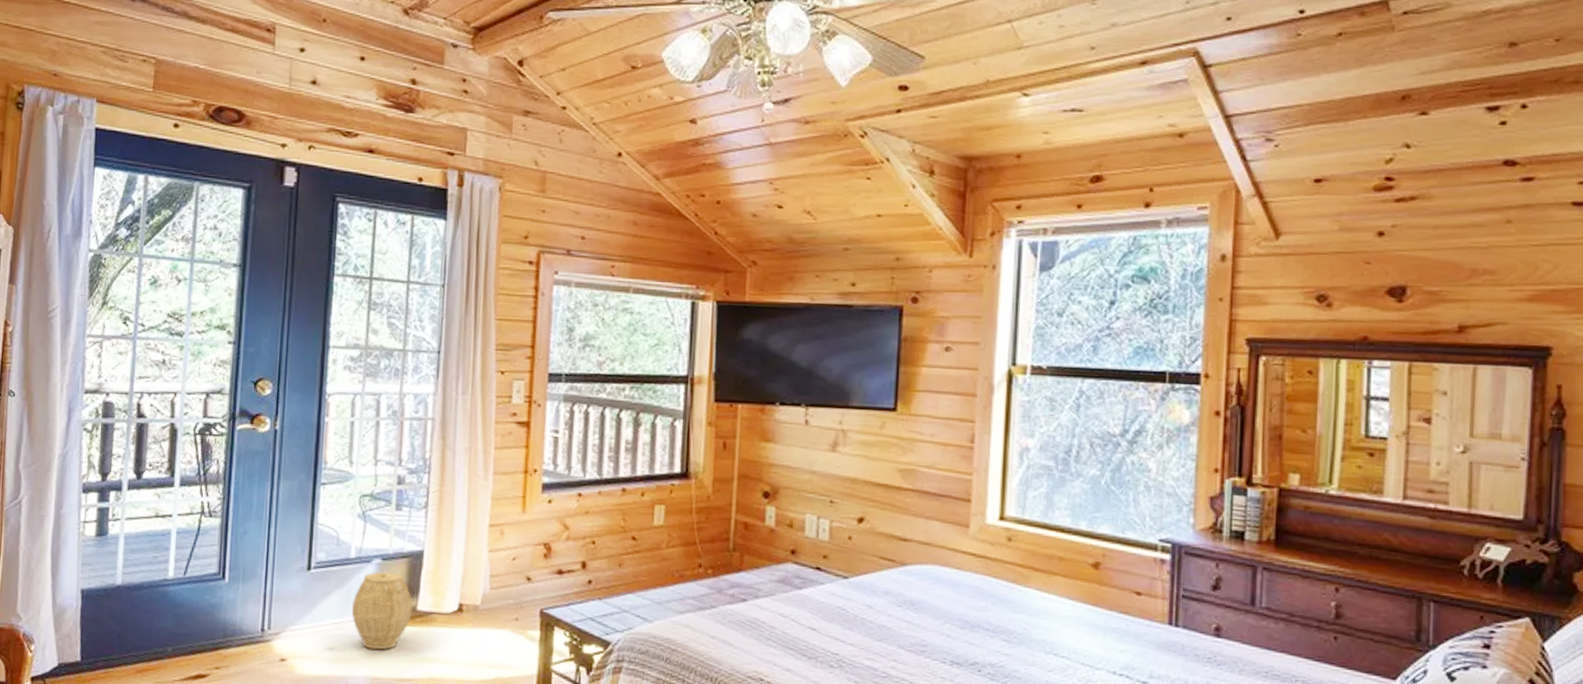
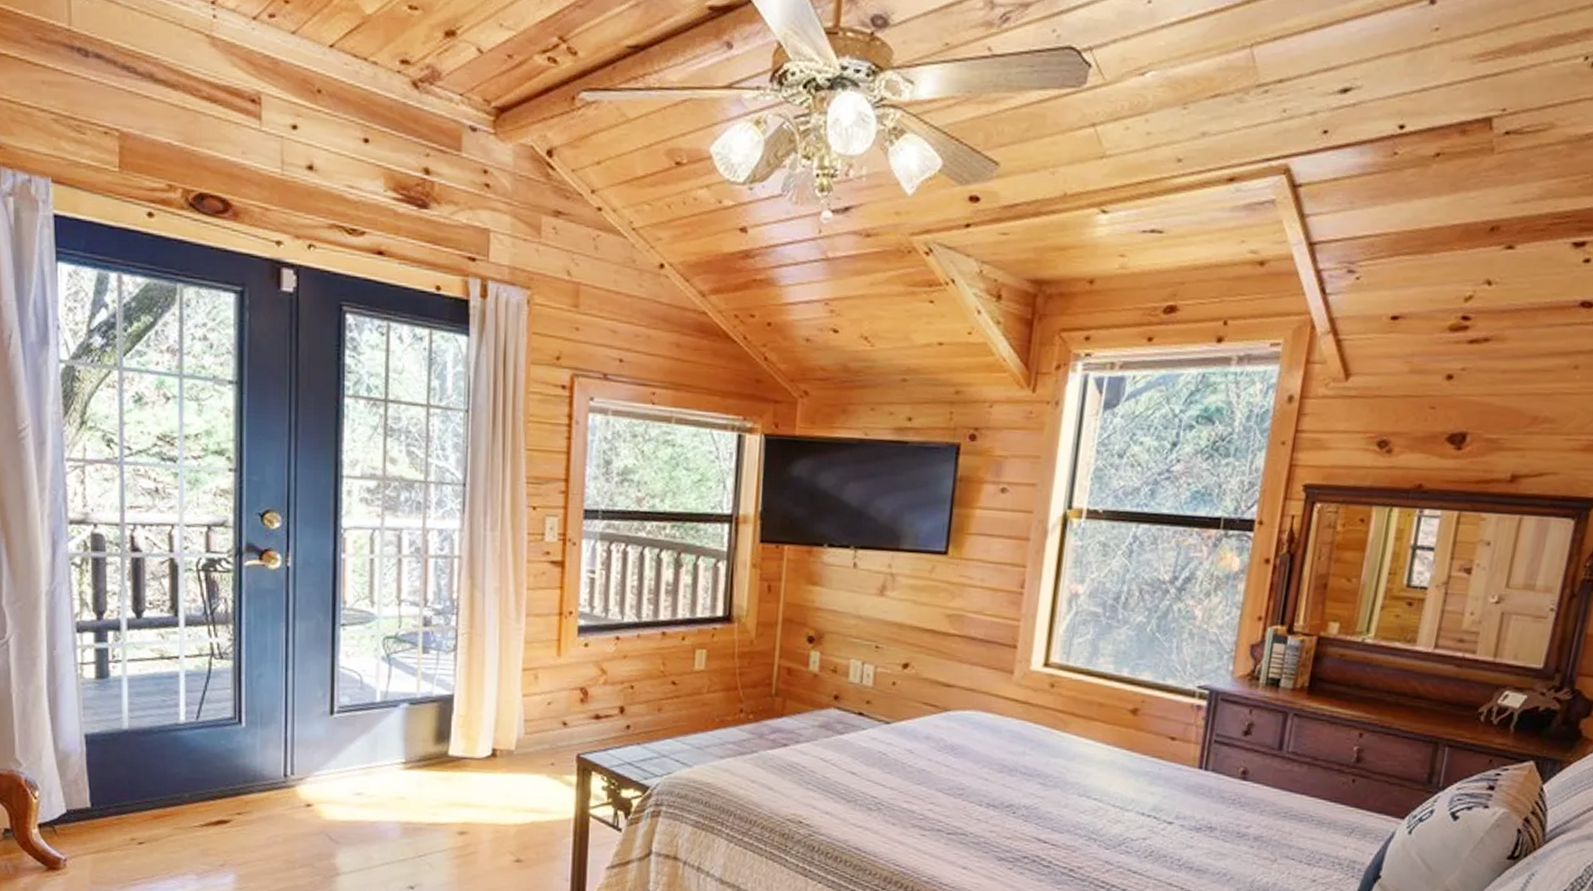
woven basket: present [351,571,413,650] -> none [379,716,444,795]

